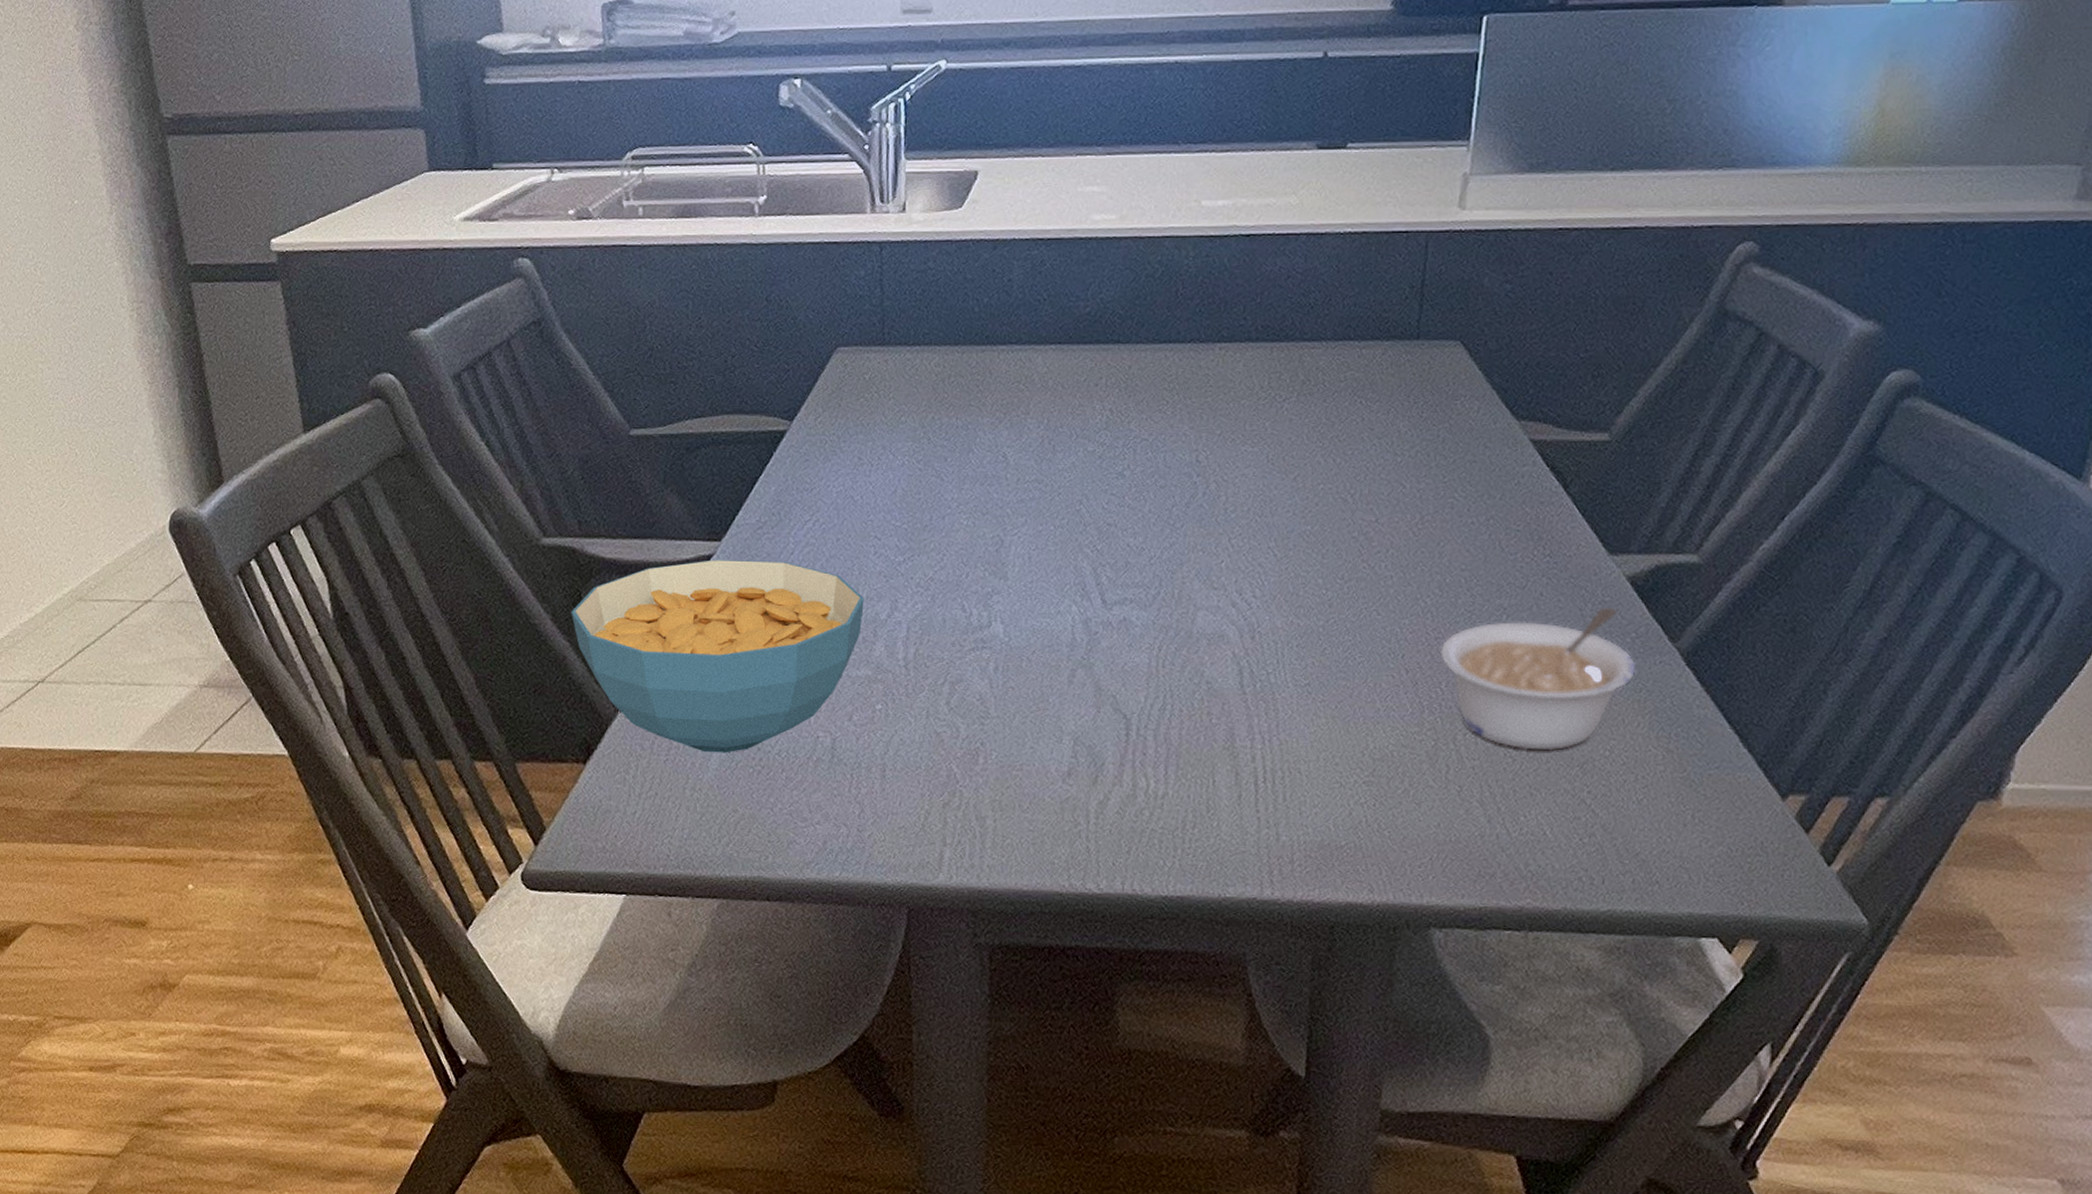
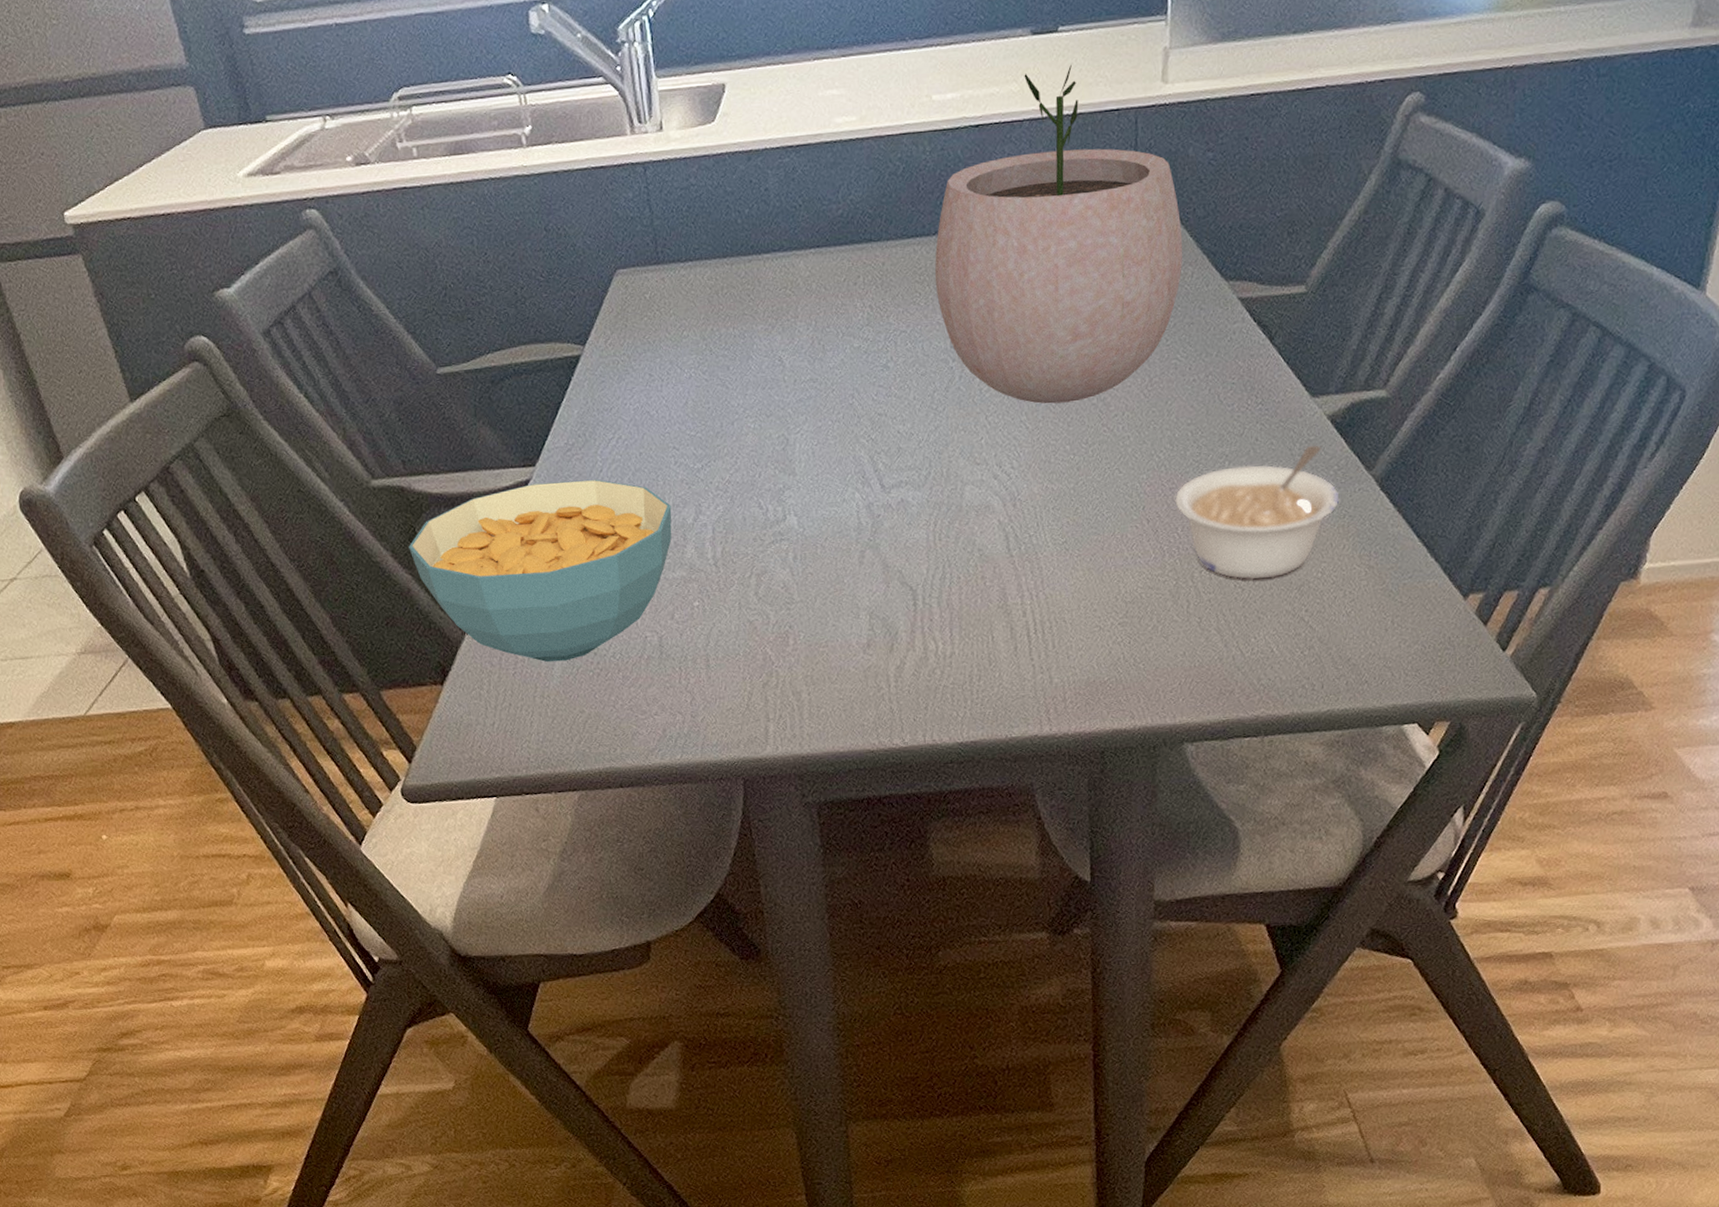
plant pot: none [1185,182,1470,533] -> present [934,64,1183,404]

